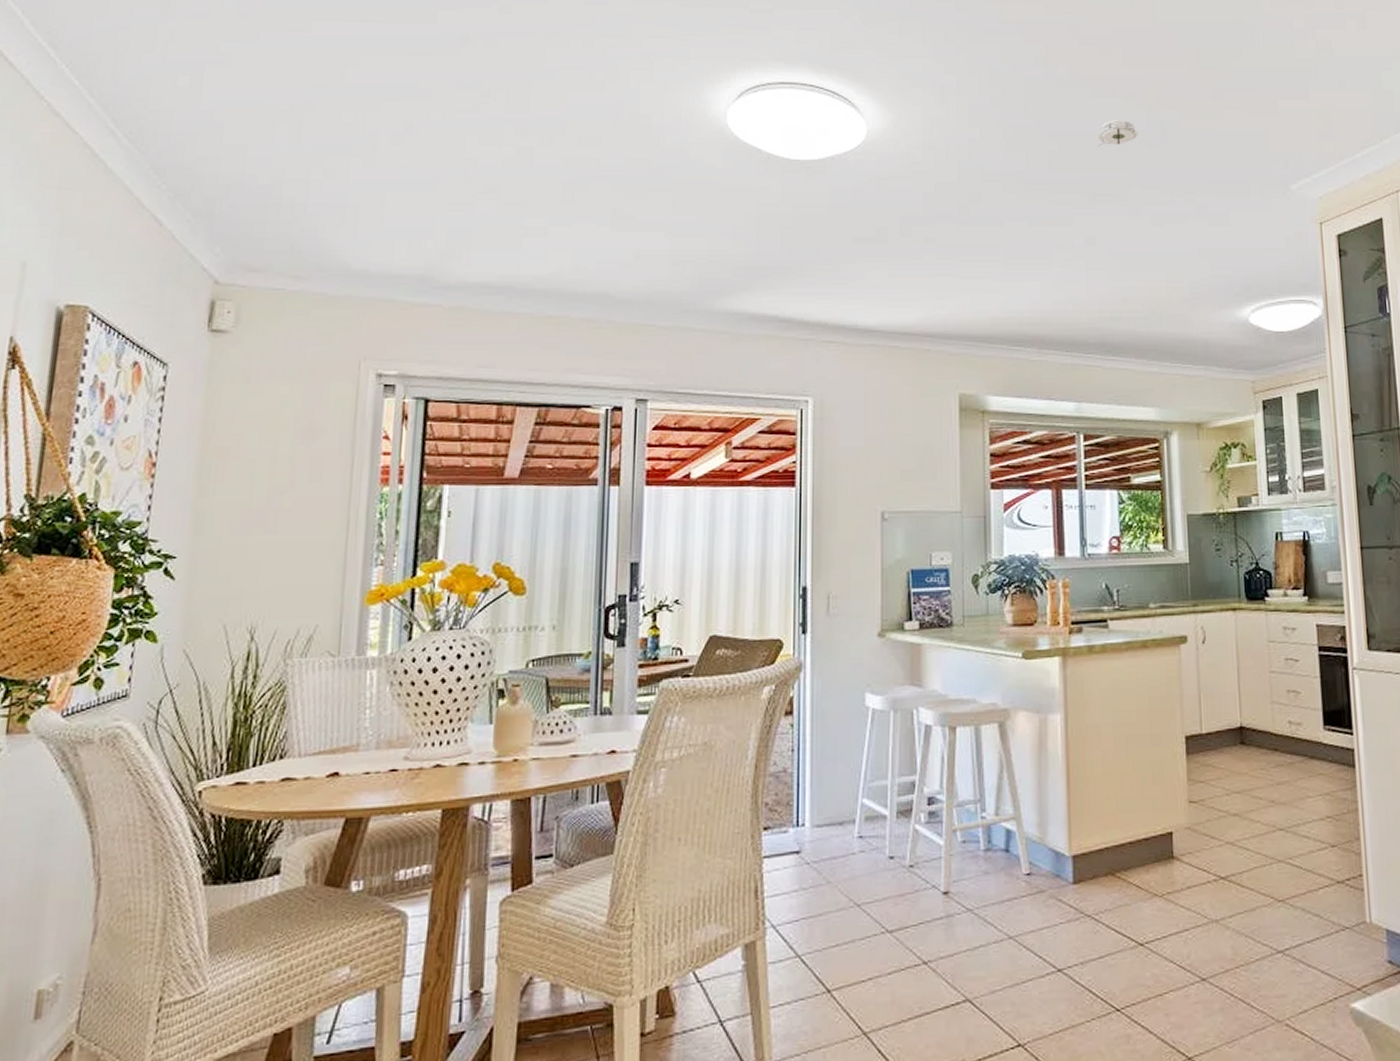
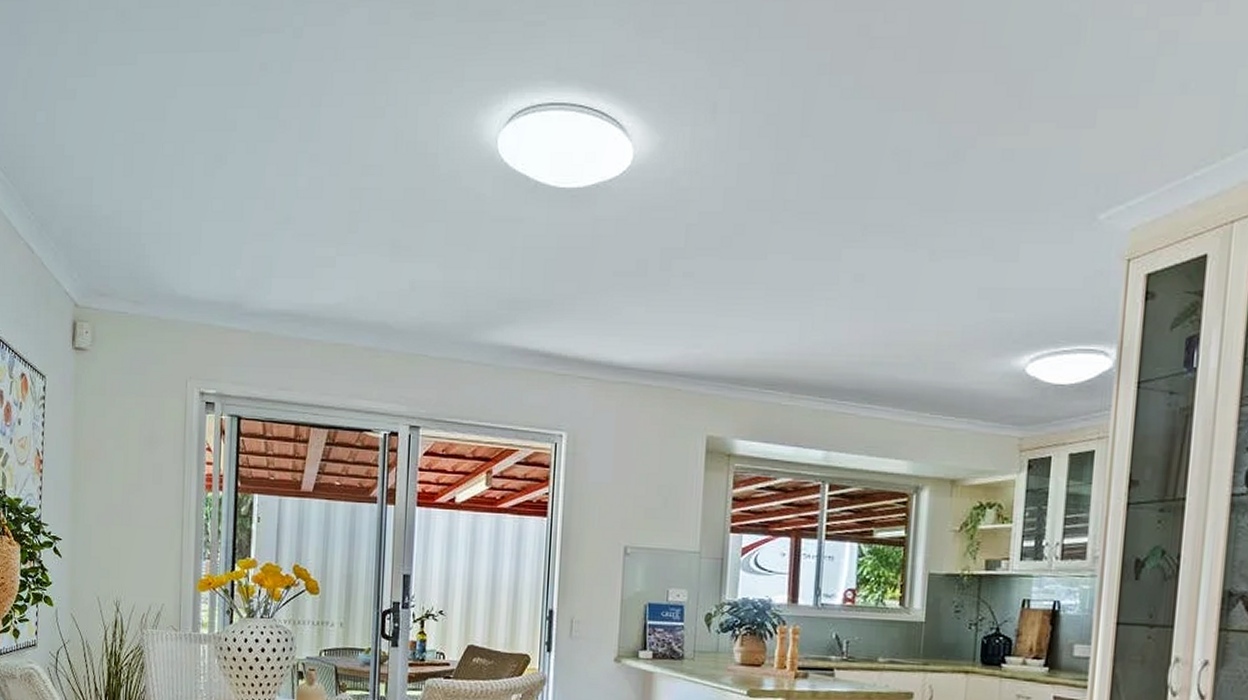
smoke detector: present [1097,120,1139,147] -> none [877,138,926,170]

